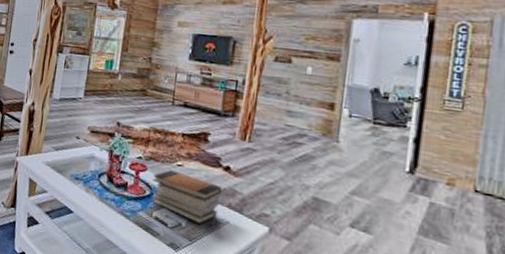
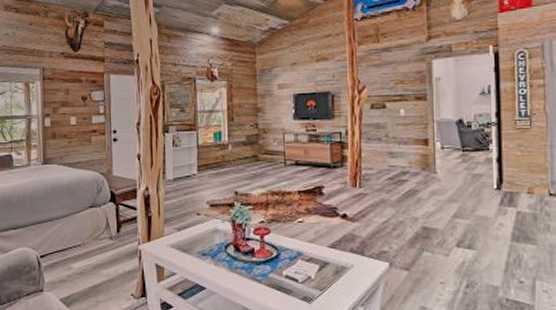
book stack: present [152,170,222,224] -> none [278,228,343,273]

